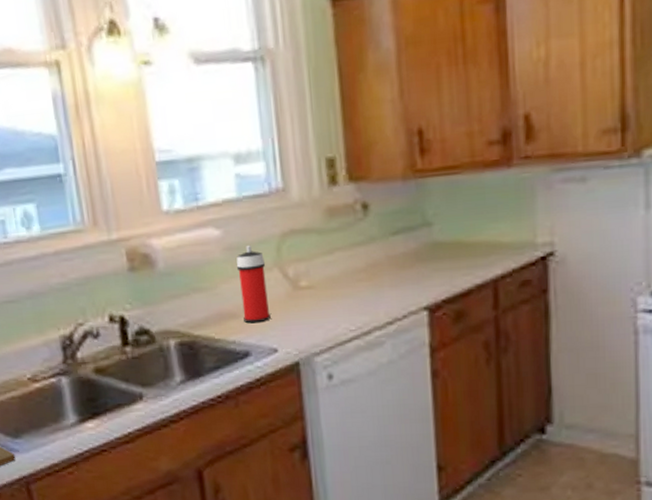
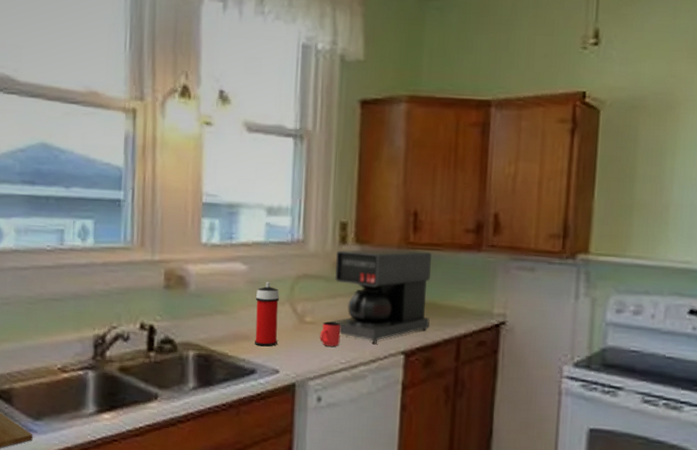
cup: none [320,282,346,313] -> present [320,321,341,347]
coffee maker: none [327,177,455,301] -> present [330,248,432,343]

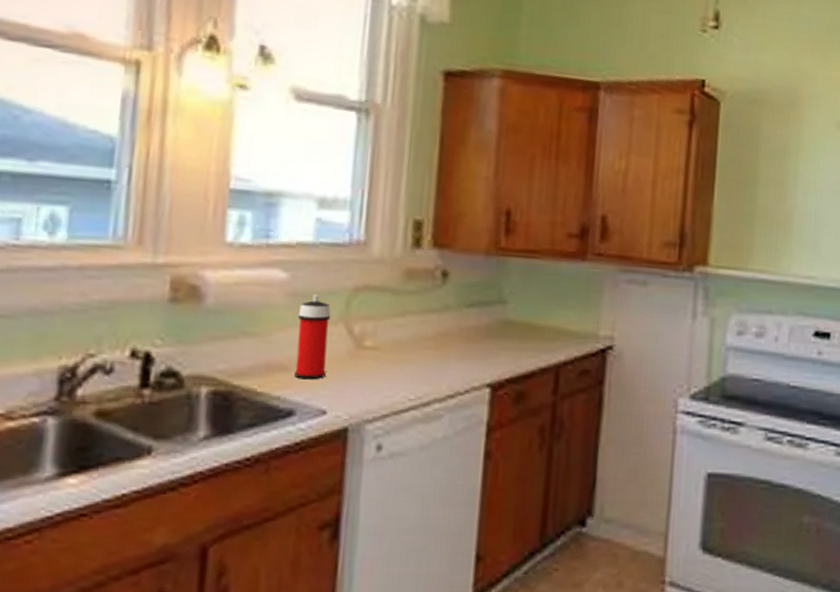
cup: present [320,321,341,347] -> none [382,346,411,379]
coffee maker: present [330,248,432,343] -> none [397,254,527,373]

